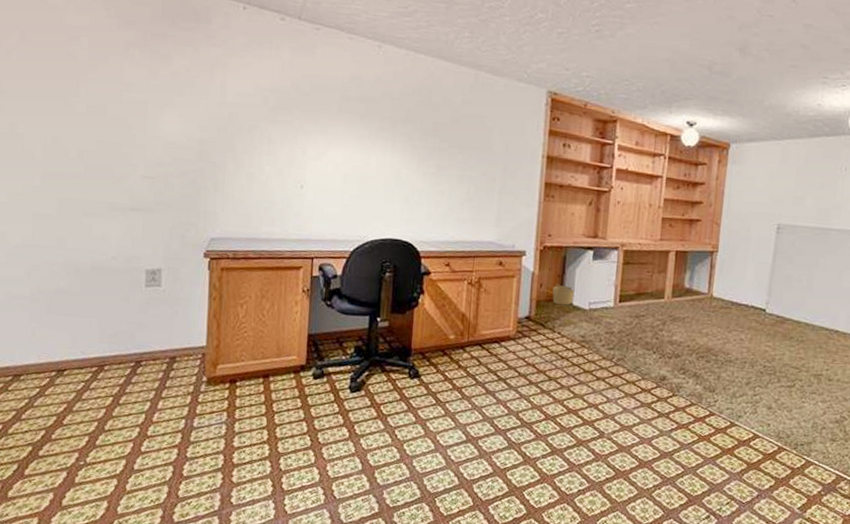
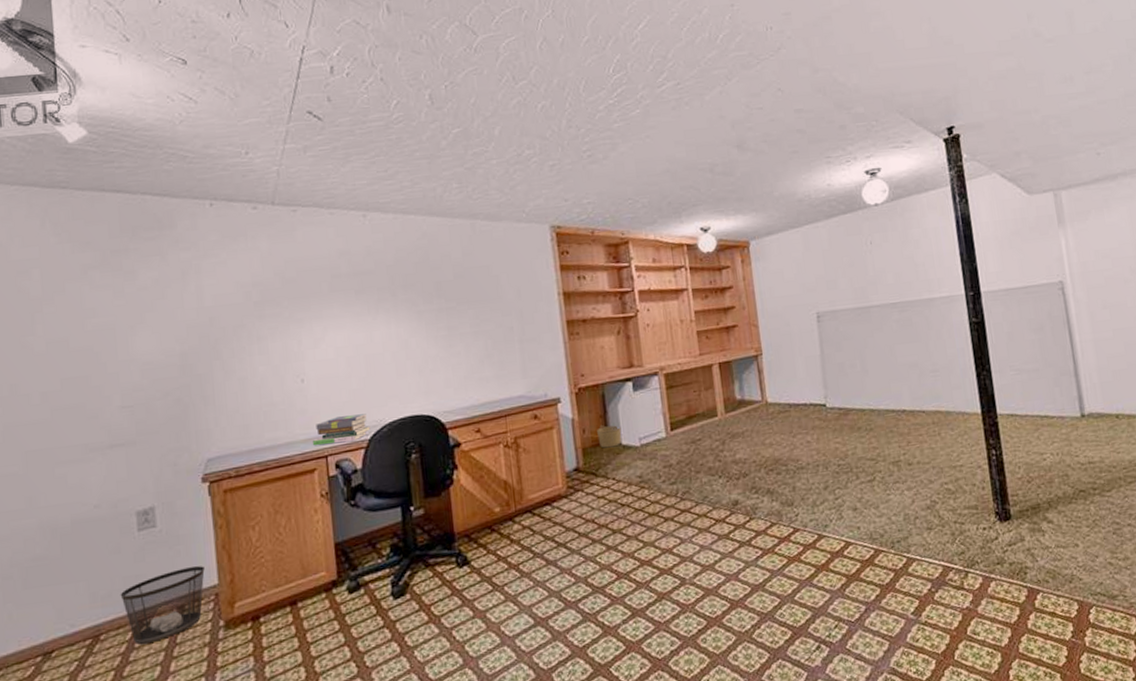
waste bin: none [124,326,196,382] -> present [120,566,205,644]
books: none [303,225,354,250] -> present [313,414,370,446]

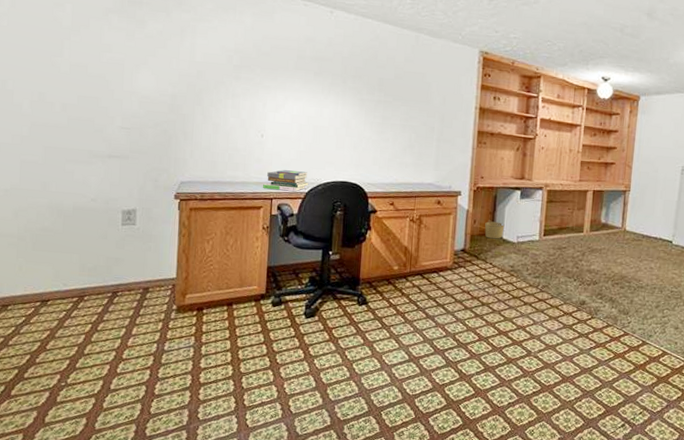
waste bin: present [120,566,205,644] -> none [102,260,167,310]

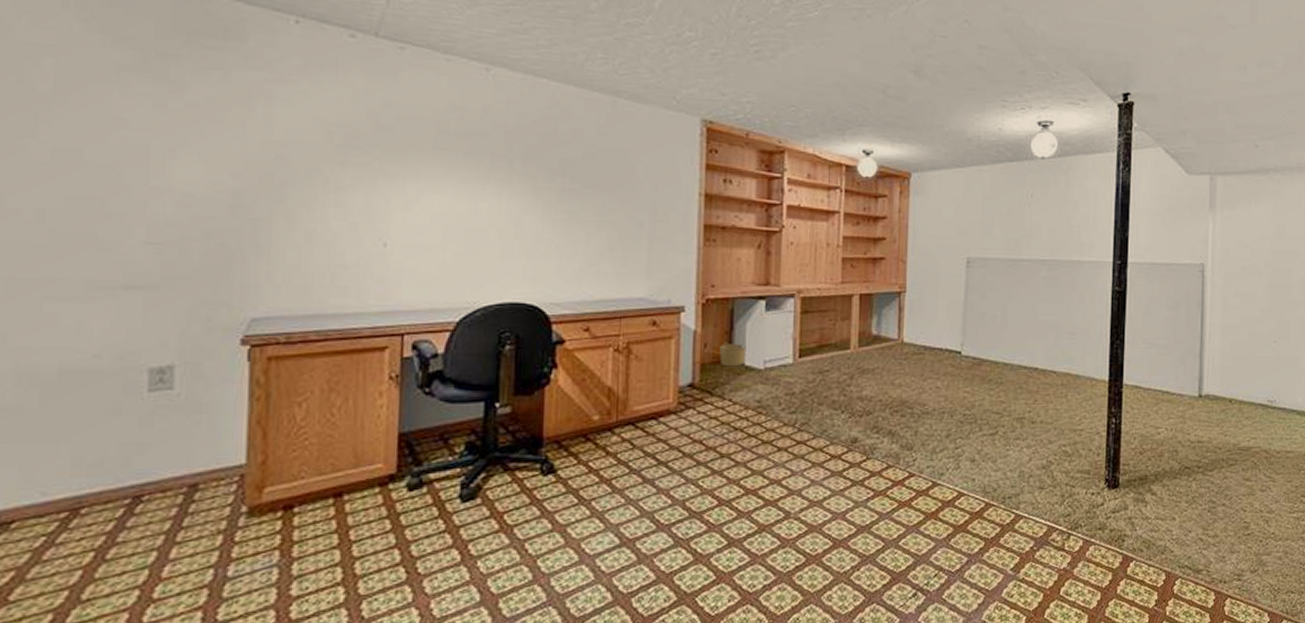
books: present [263,170,309,192] -> none [388,292,461,322]

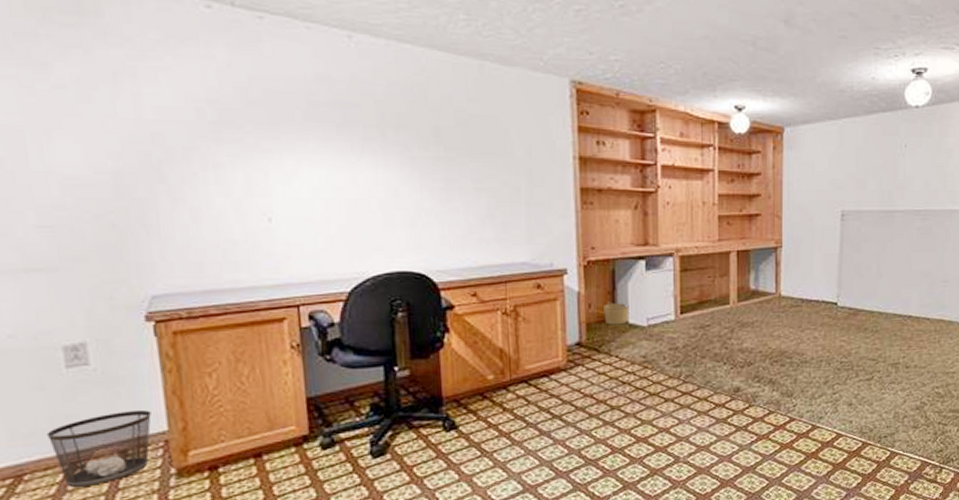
waste bin: none [114,441,230,524] -> present [46,410,151,487]

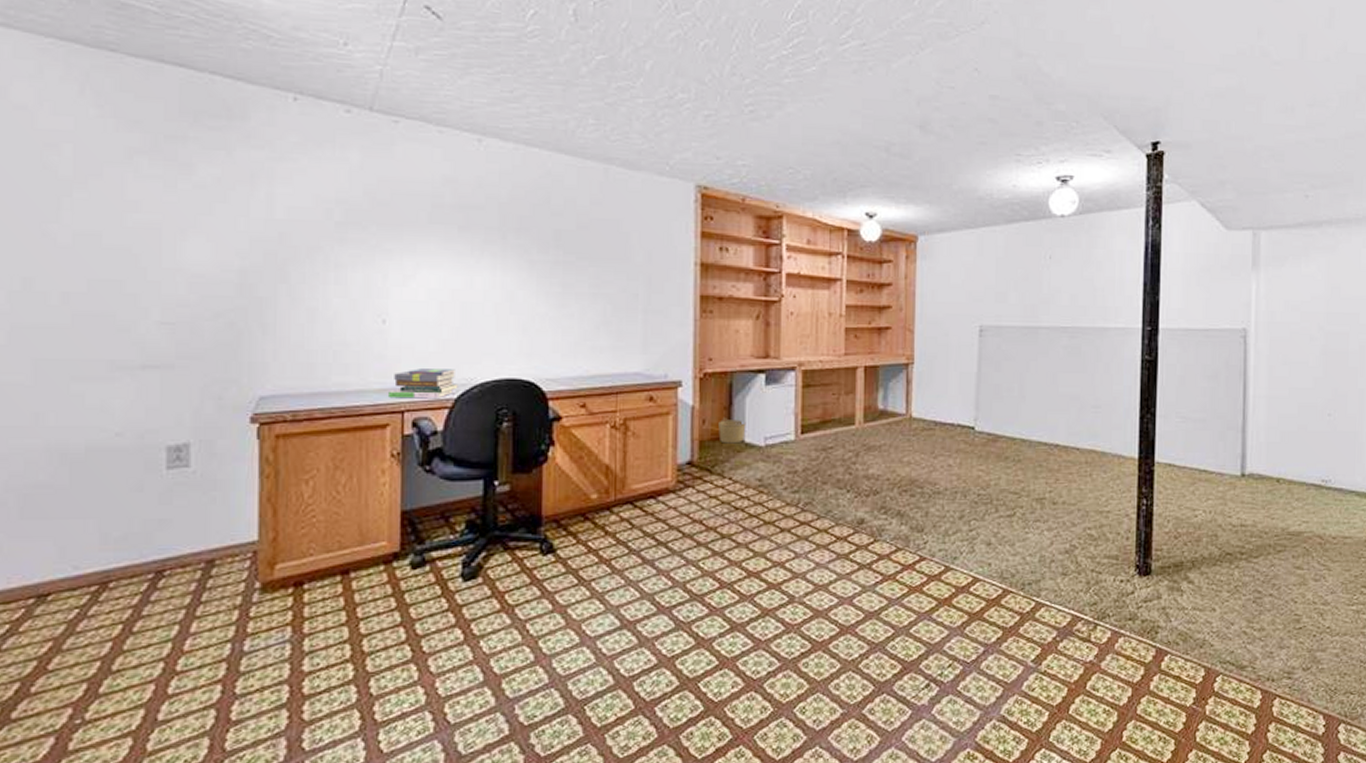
waste bin: present [46,410,151,487] -> none [137,518,243,598]
books: none [282,264,351,294] -> present [389,369,458,399]

